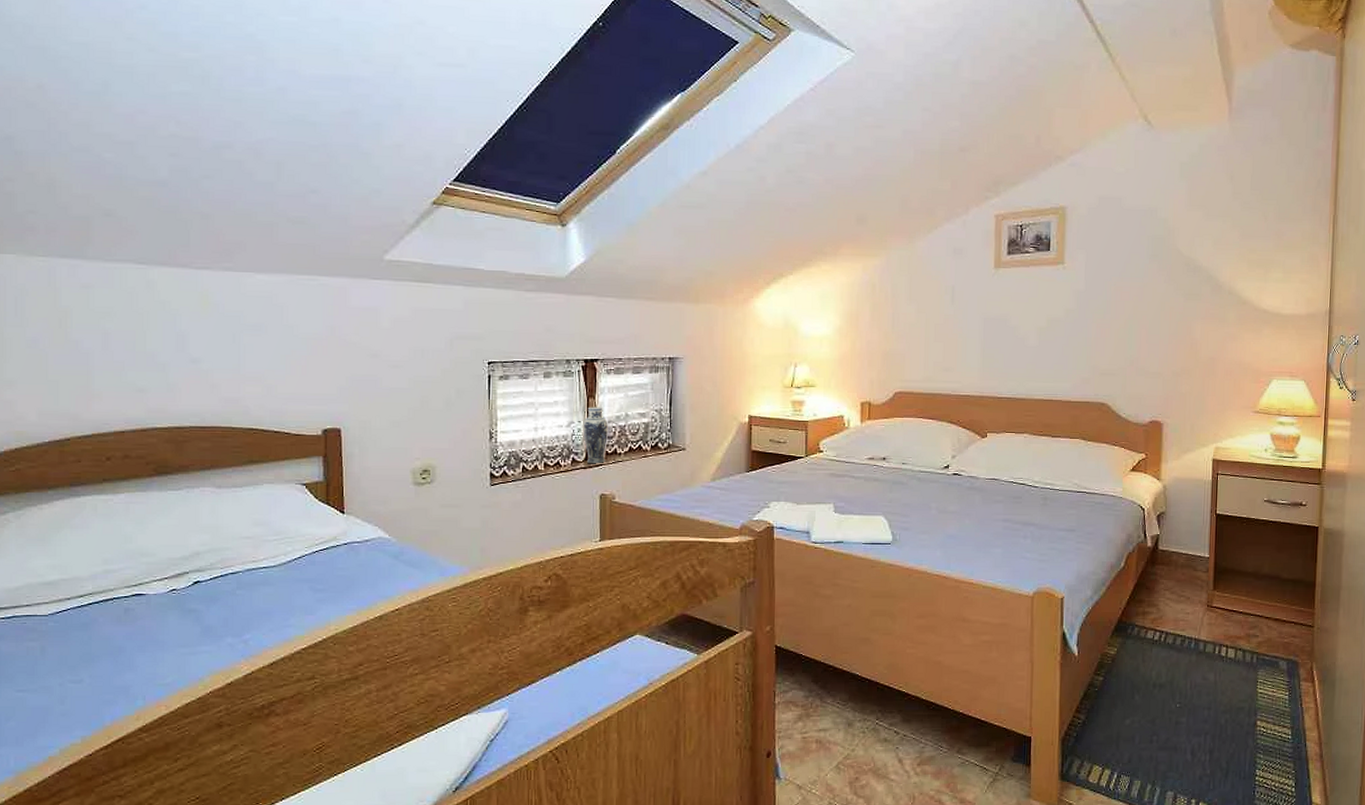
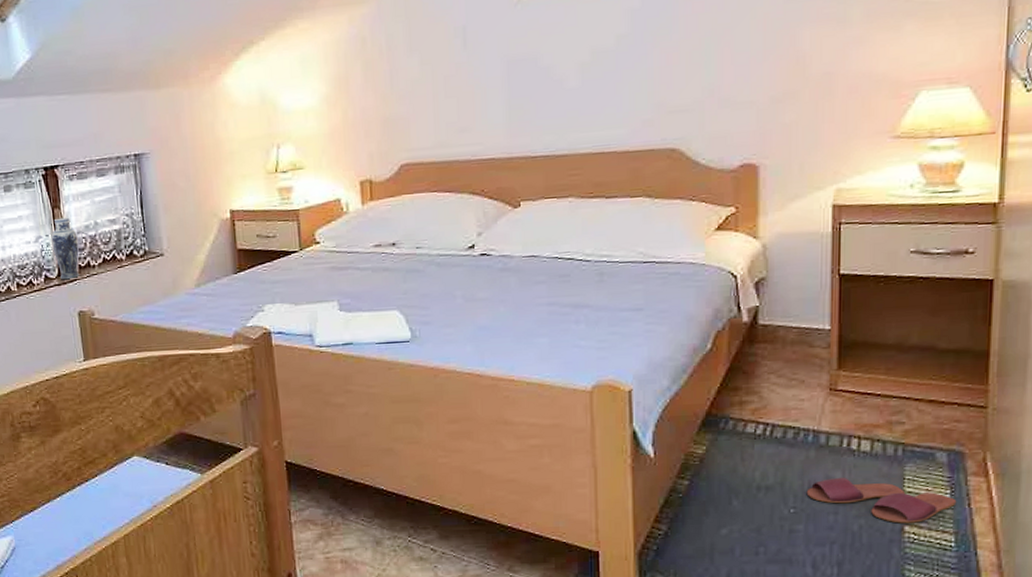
slippers: none [1188,679,1293,719] -> present [806,478,957,523]

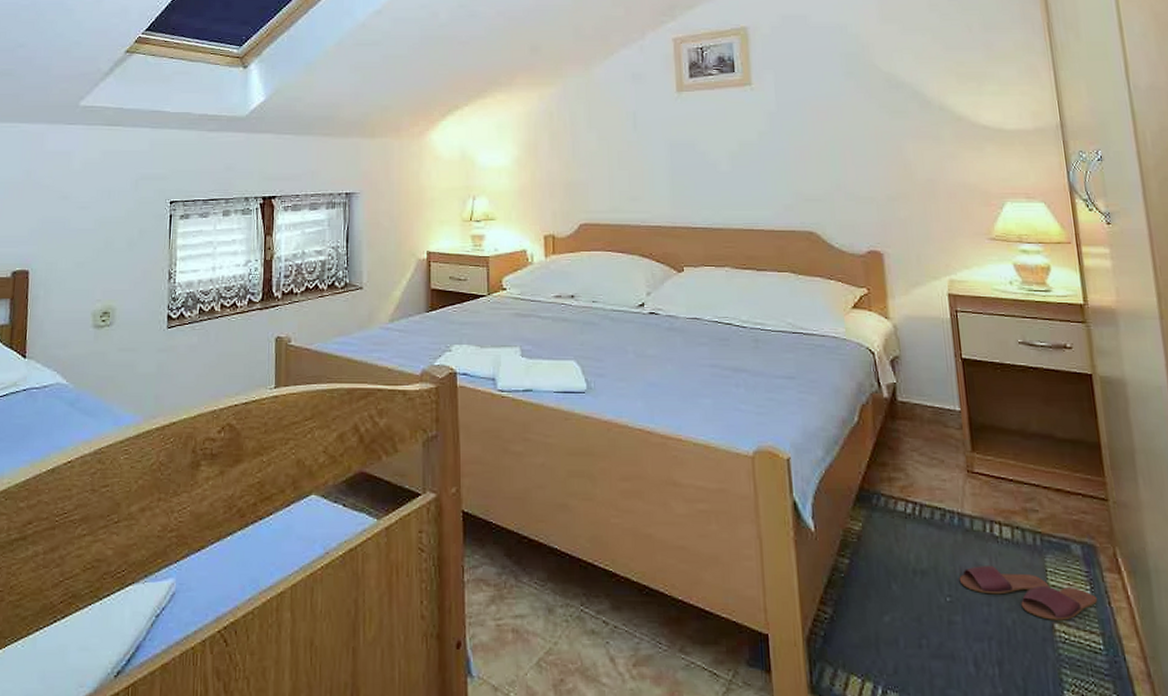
vase: present [51,217,80,280] -> none [260,245,285,305]

